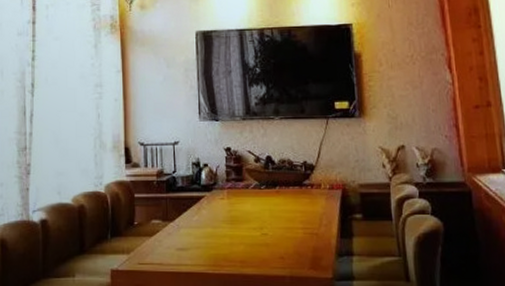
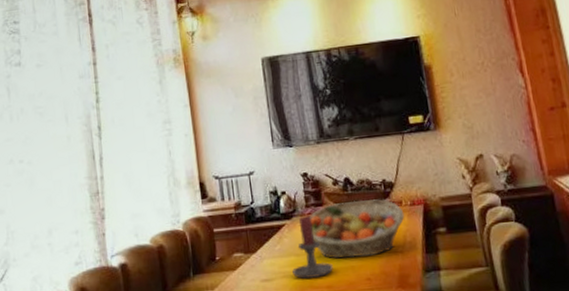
candle holder: none [208,189,248,251] -> present [292,214,333,279]
fruit basket: none [229,179,323,236] -> present [309,199,405,259]

